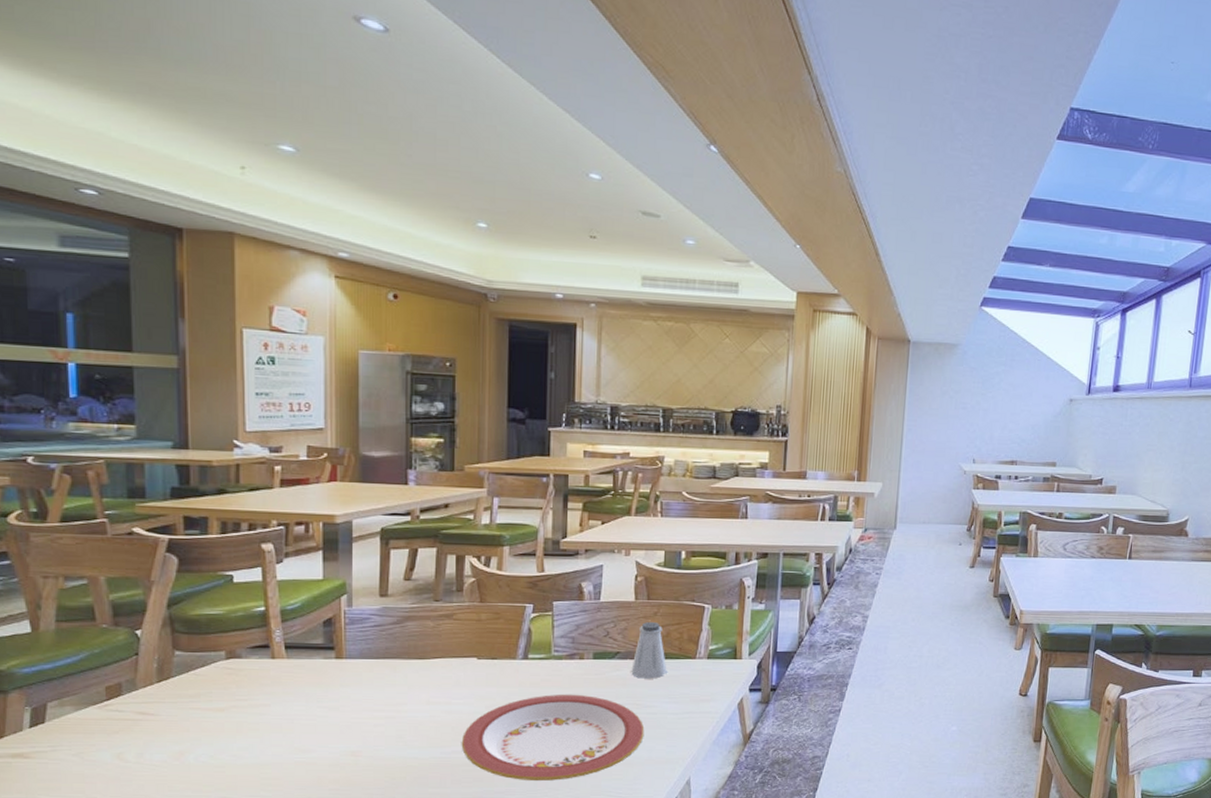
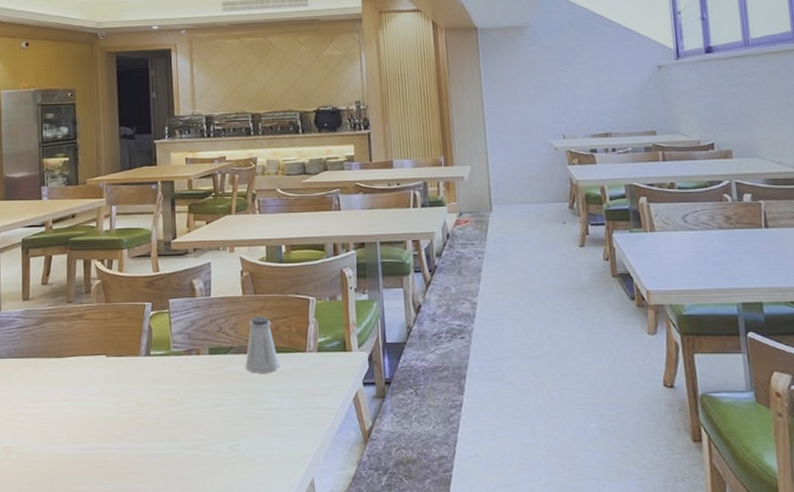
plate: present [461,694,645,781] -> none [96,390,264,479]

